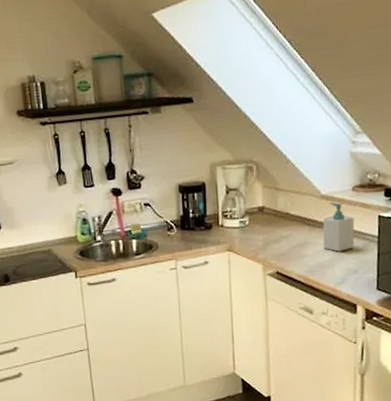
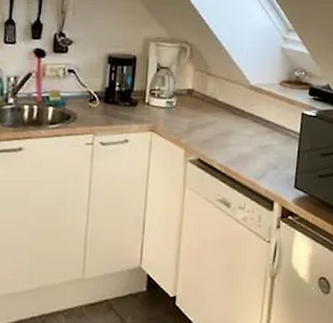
soap bottle: present [323,202,355,252] -> none [247,93,279,145]

